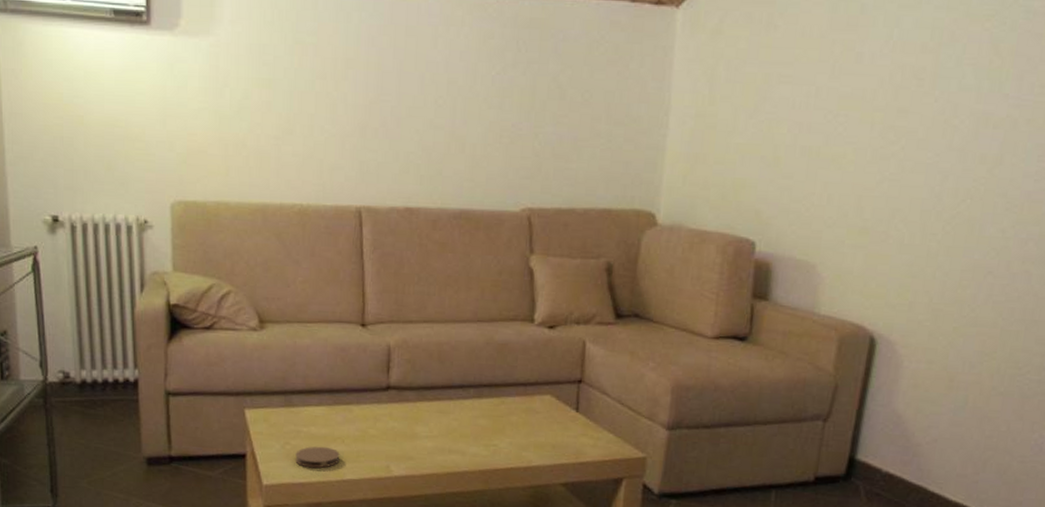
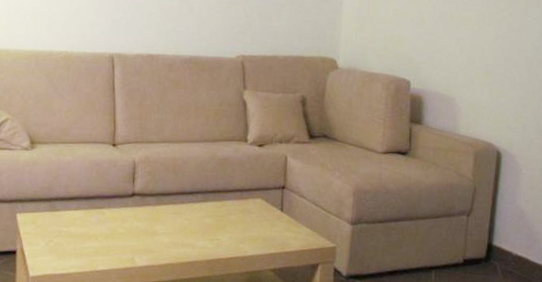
coaster: present [295,446,340,469] -> none [57,243,94,262]

